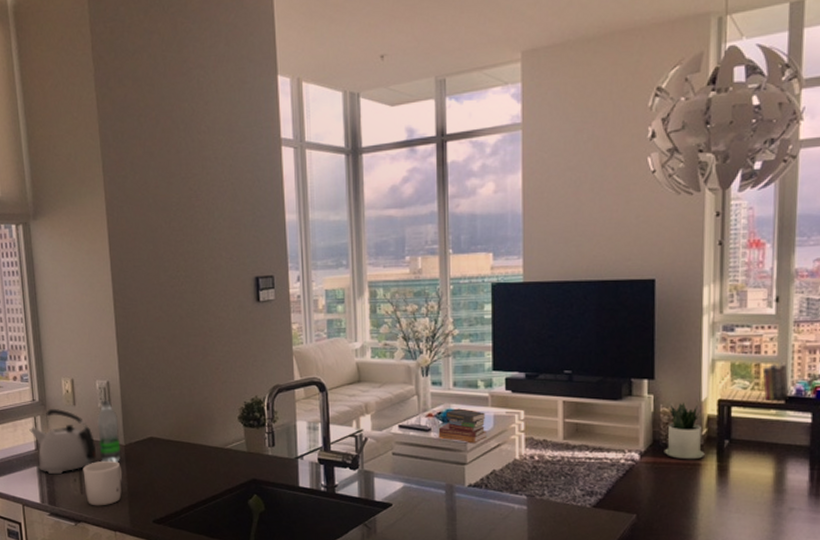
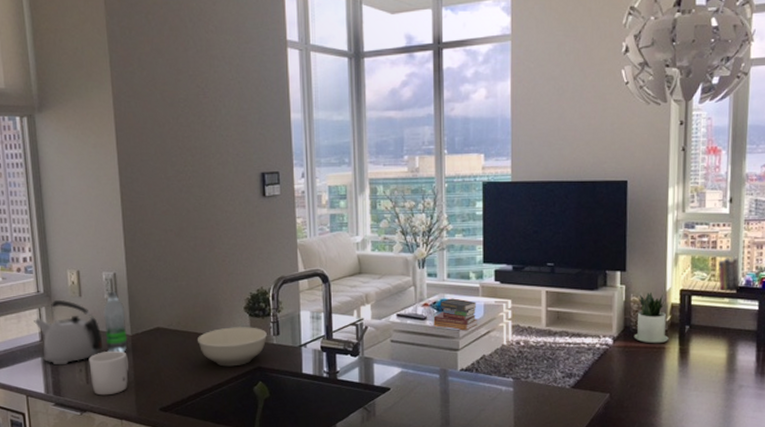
bowl: none [190,437,262,479] -> present [197,327,267,367]

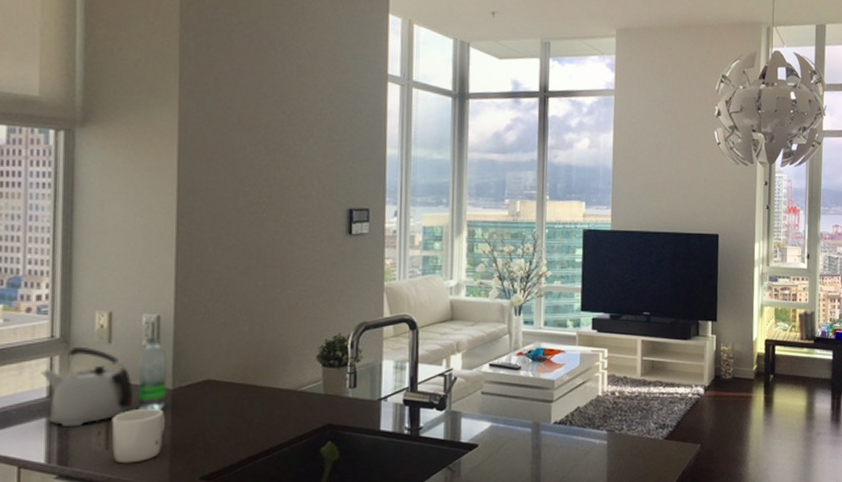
bowl: present [197,327,267,367] -> none [255,378,342,425]
books: present [433,298,477,331] -> none [527,347,573,381]
planter: present [633,291,669,344] -> none [723,341,755,393]

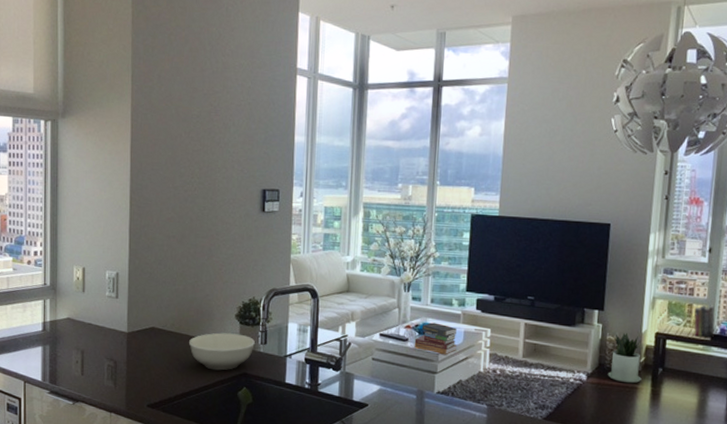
kettle: present [41,346,134,426] -> none [38,293,101,355]
mug: present [111,407,166,464] -> none [85,345,123,388]
bottle: present [137,337,167,410] -> none [103,289,124,349]
bowl: none [255,378,342,425] -> present [188,332,255,371]
books: none [527,347,573,381] -> present [414,322,457,355]
planter: none [723,341,755,393] -> present [607,332,642,384]

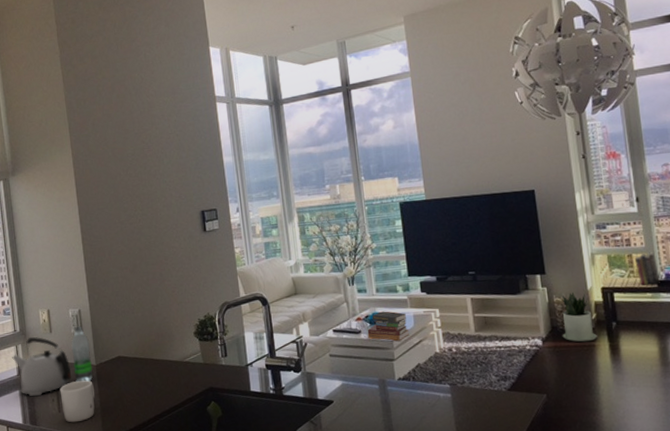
kettle: none [38,293,101,355] -> present [12,336,71,396]
mug: none [85,345,123,388] -> present [59,379,95,423]
bottle: none [103,289,124,349] -> present [71,326,93,382]
bowl: present [188,332,255,371] -> none [153,350,216,389]

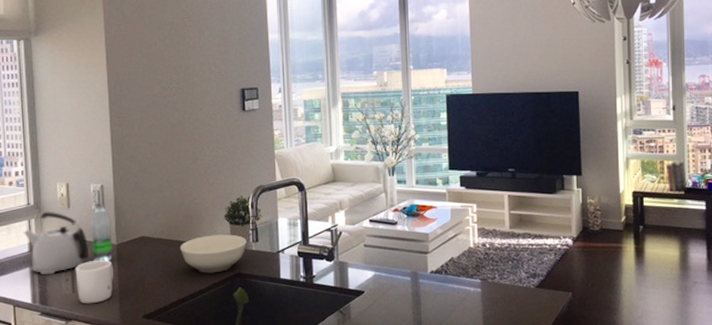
bowl: none [153,350,216,389] -> present [179,234,246,273]
books: present [367,311,409,342] -> none [404,203,445,235]
planter: present [562,291,597,343] -> none [592,194,624,244]

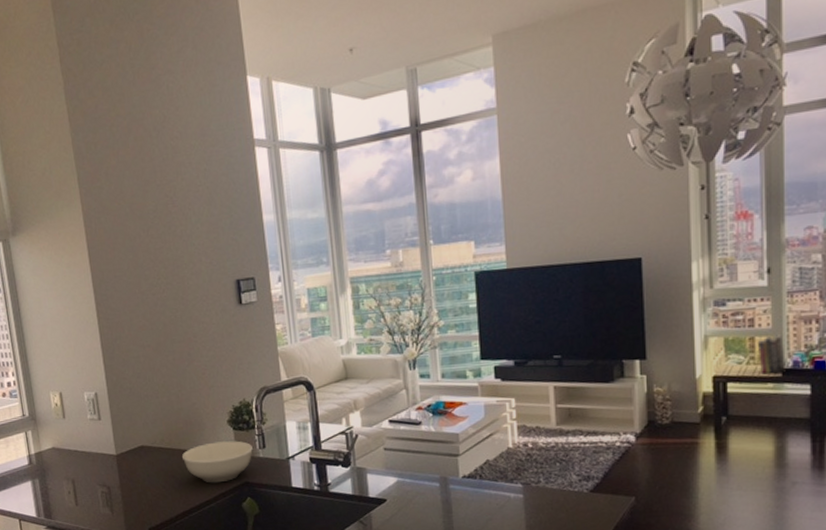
kettle: present [23,211,89,274] -> none [21,422,89,487]
mug: present [75,259,114,304] -> none [76,471,116,517]
bottle: present [90,202,113,262] -> none [87,411,113,473]

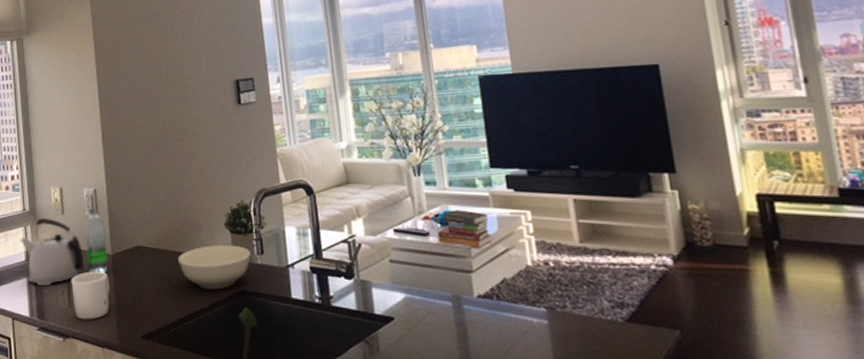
kettle: none [21,422,89,487] -> present [20,217,84,285]
mug: none [76,471,116,517] -> present [71,271,110,320]
bottle: none [87,411,113,473] -> present [84,208,109,273]
books: none [429,399,478,435] -> present [437,210,492,249]
books: present [757,334,786,374] -> none [803,150,843,194]

